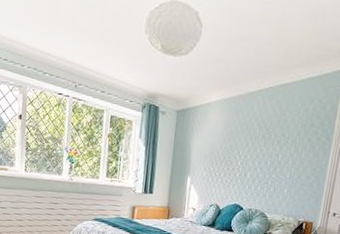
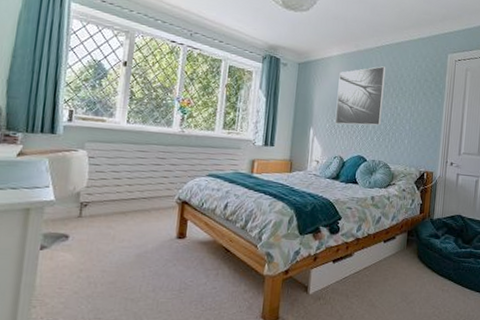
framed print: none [212,111,269,174] -> present [334,66,386,126]

